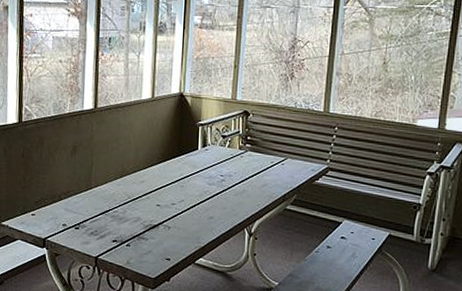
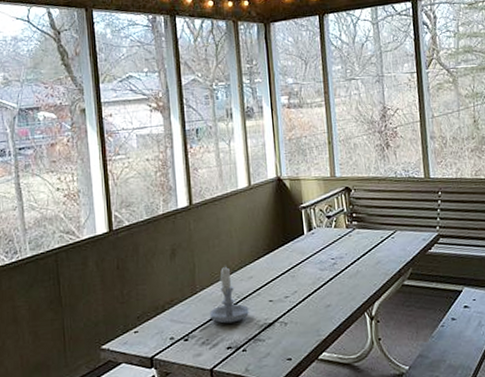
candle: none [101,167,137,220] -> present [210,264,249,324]

